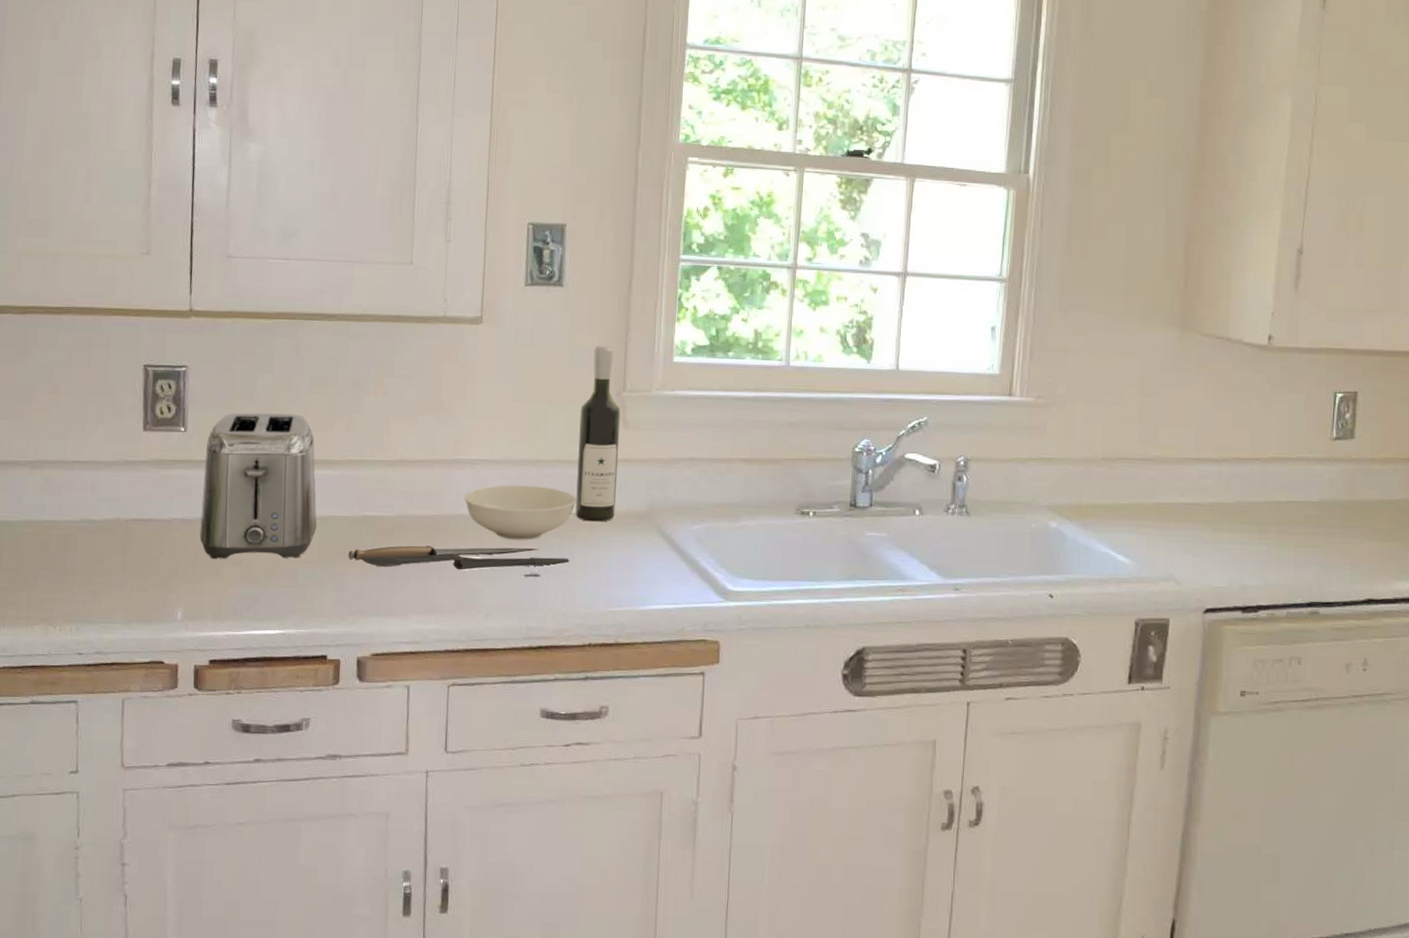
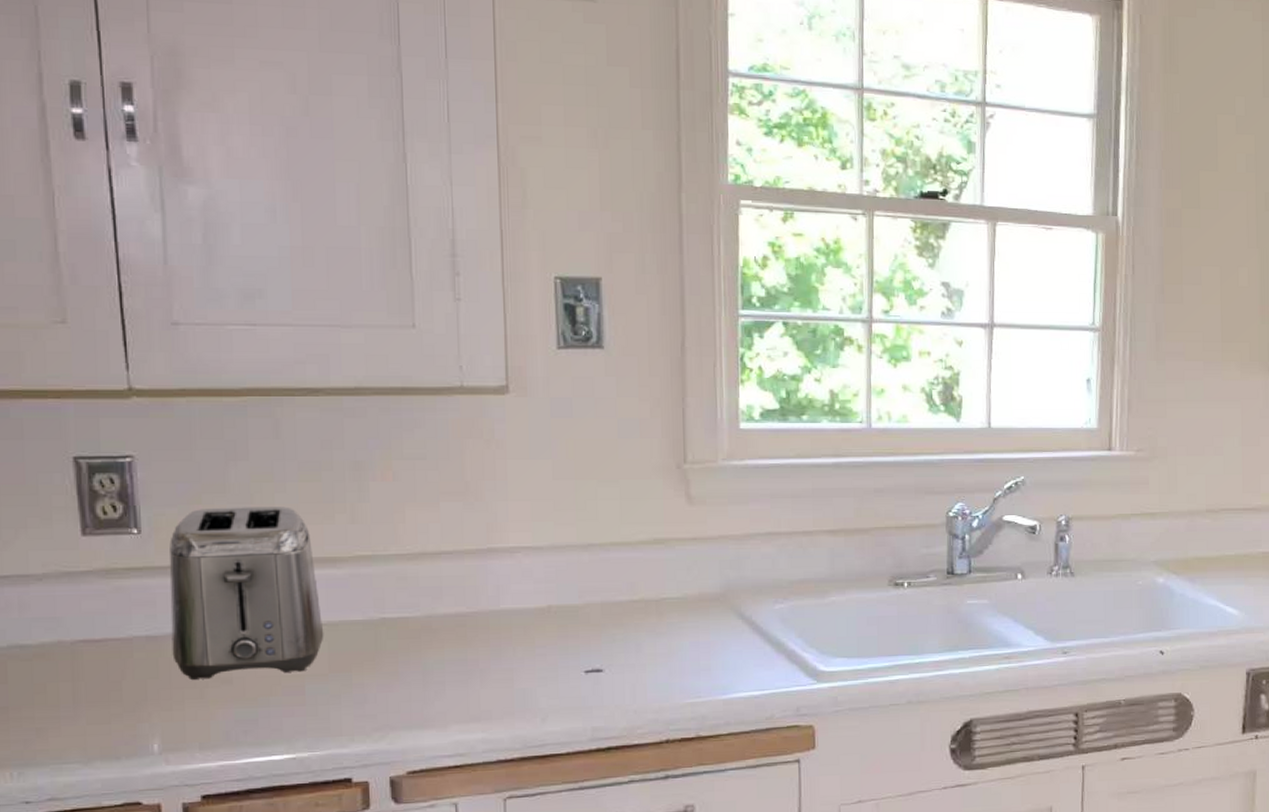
kitchen knife: present [348,545,569,571] -> none [366,642,636,675]
bowl: present [464,485,577,540] -> none [504,572,640,634]
bottle: present [575,346,621,522] -> none [635,414,686,608]

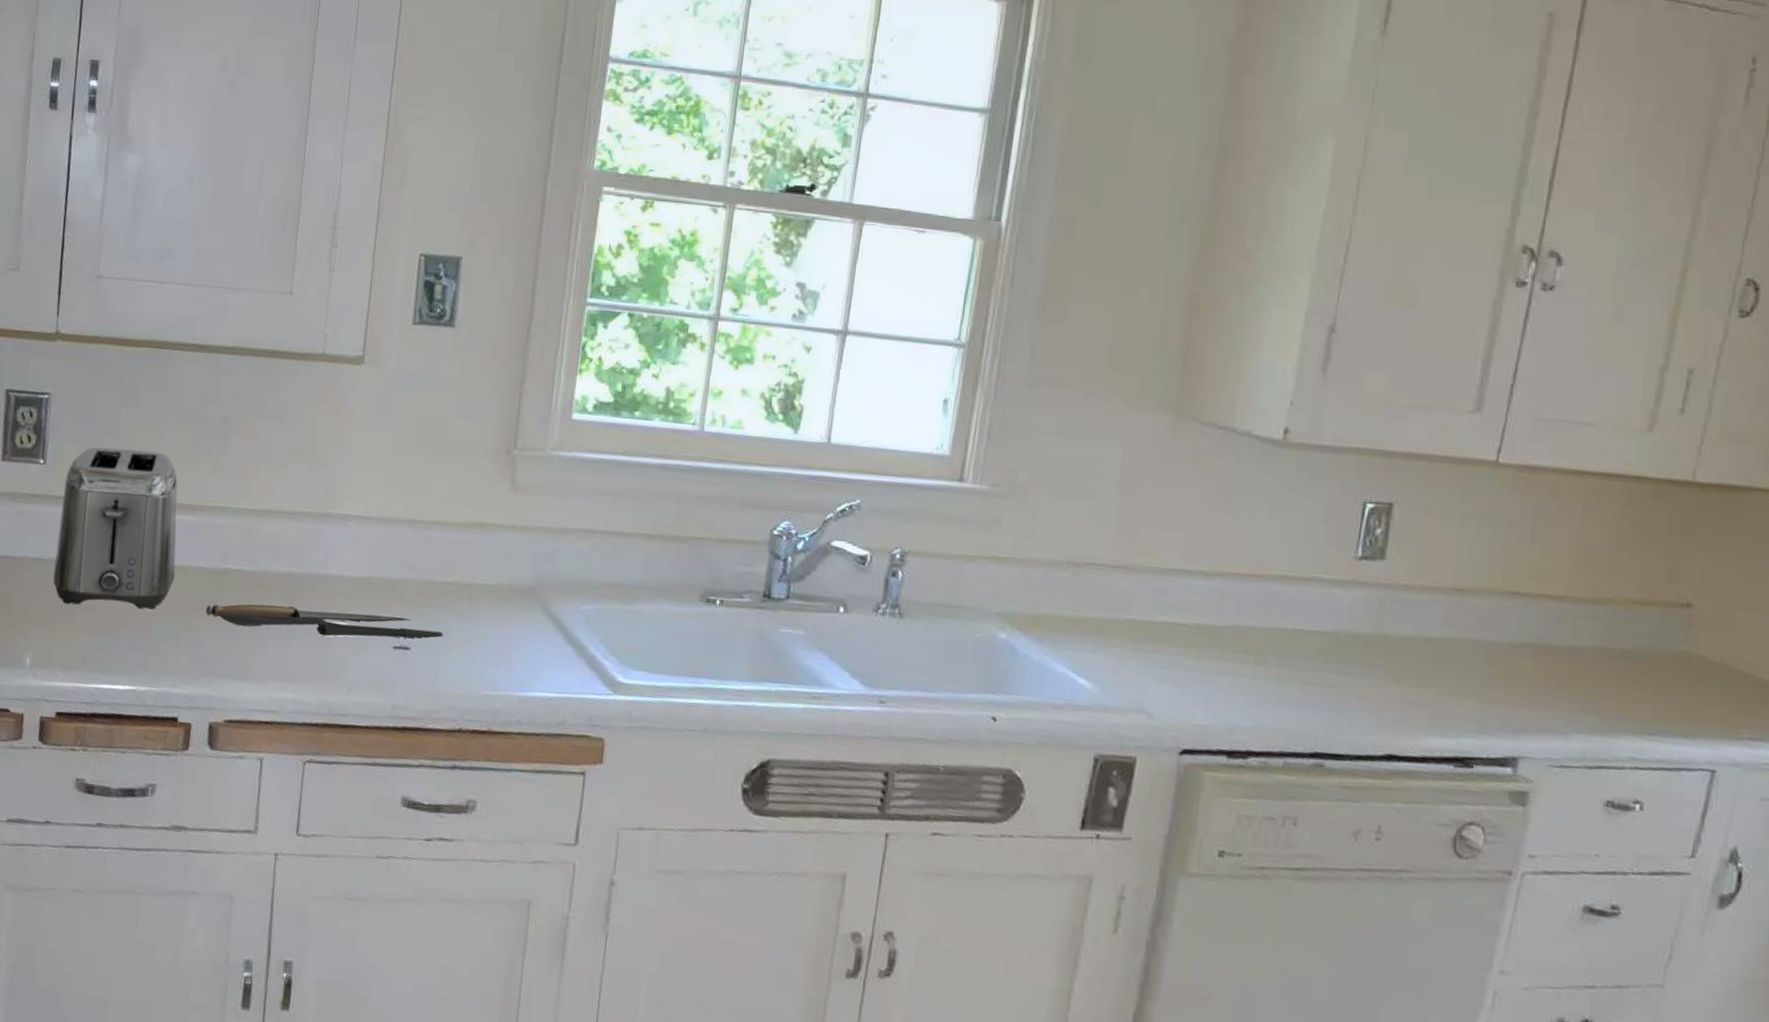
kitchen knife: none [366,642,636,675] -> present [205,604,443,638]

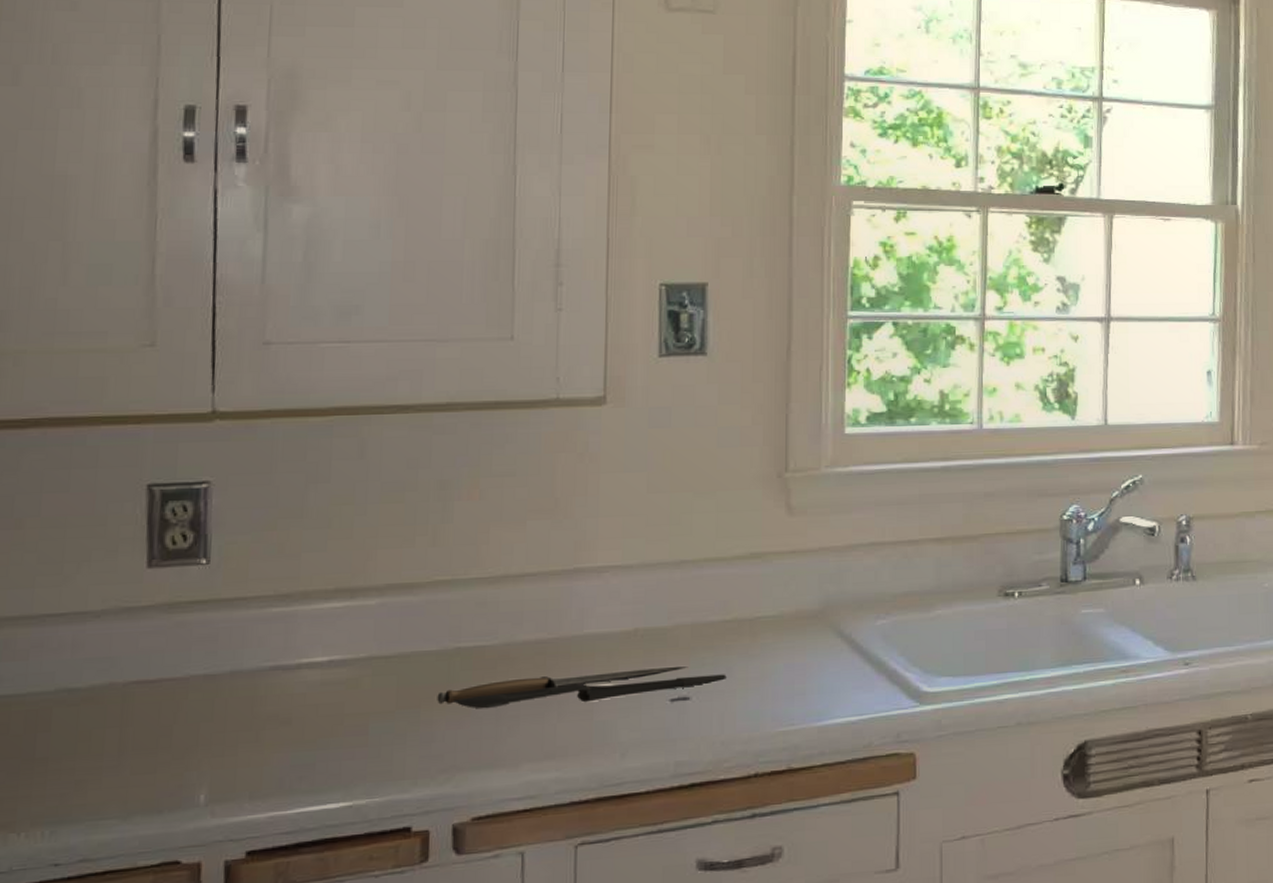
toaster: present [53,447,178,610] -> none [230,530,394,721]

